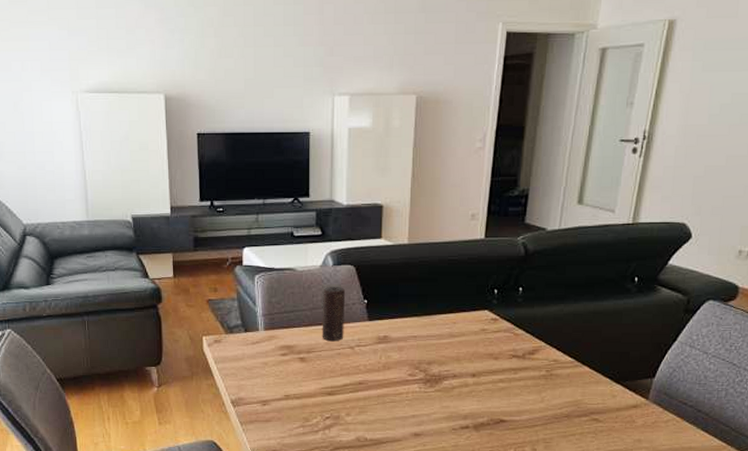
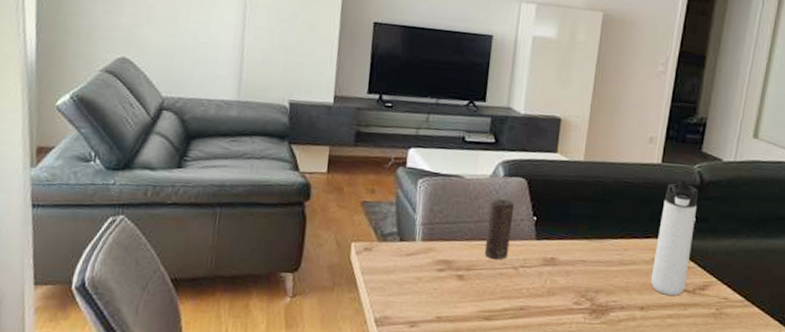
thermos bottle: none [481,252,524,362] -> present [651,180,698,296]

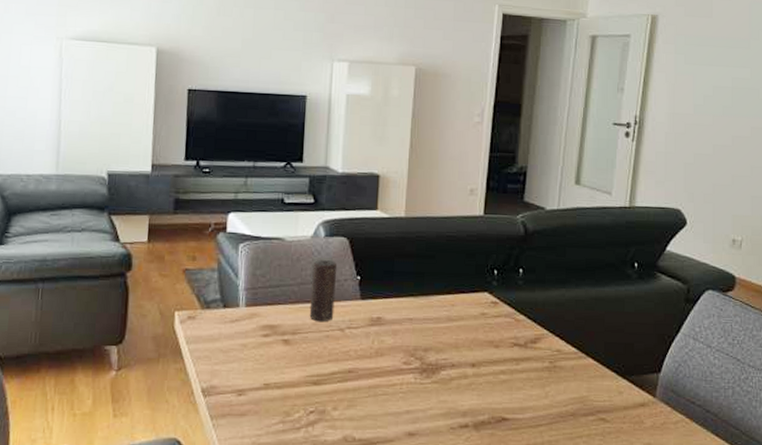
thermos bottle: present [651,180,698,296] -> none [481,231,524,350]

